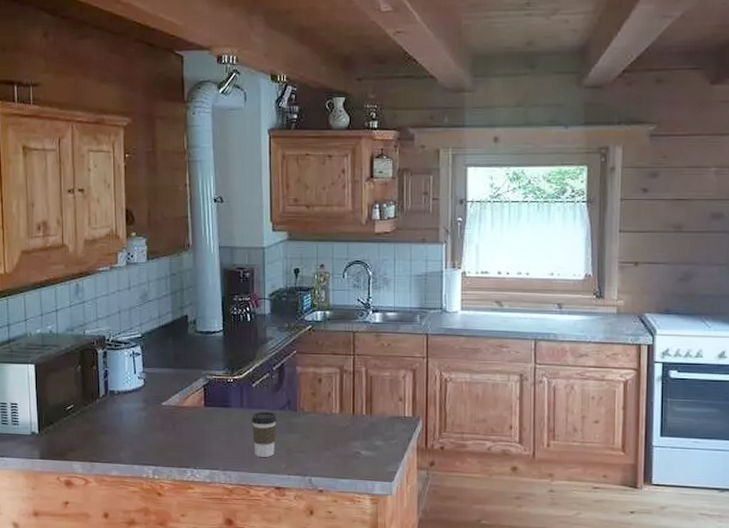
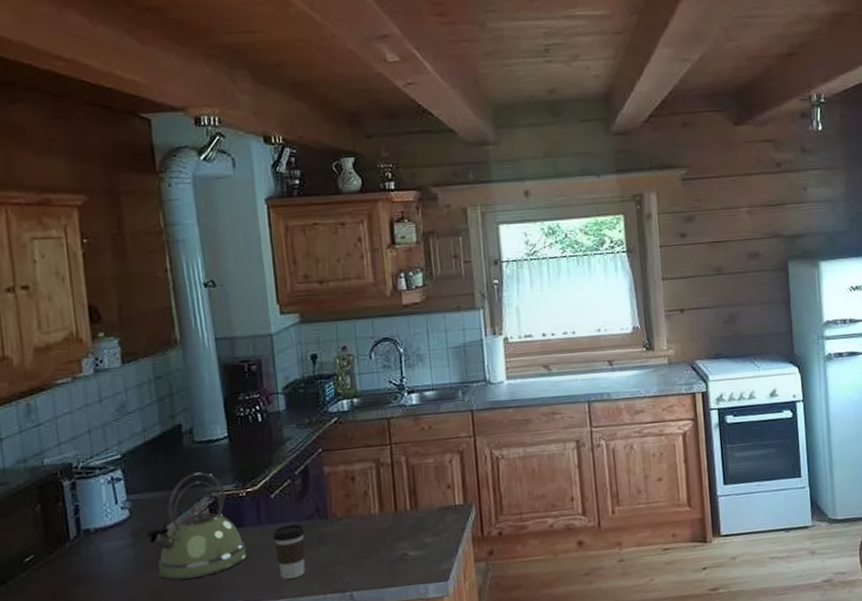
kettle: none [155,357,231,443] -> present [147,472,249,580]

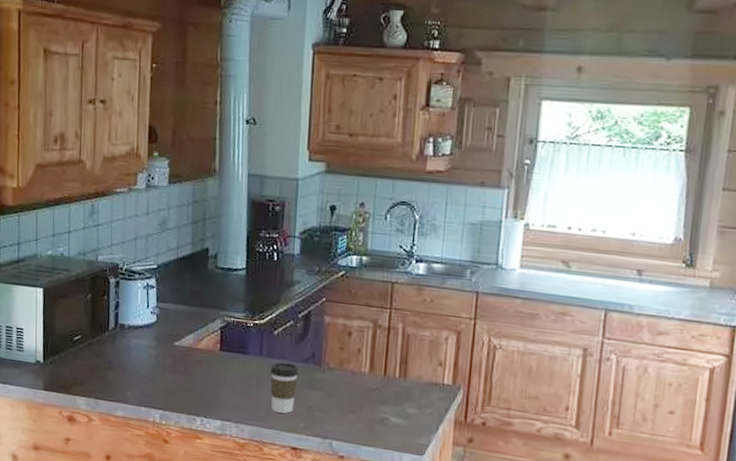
kettle: present [147,472,249,580] -> none [168,295,248,391]

